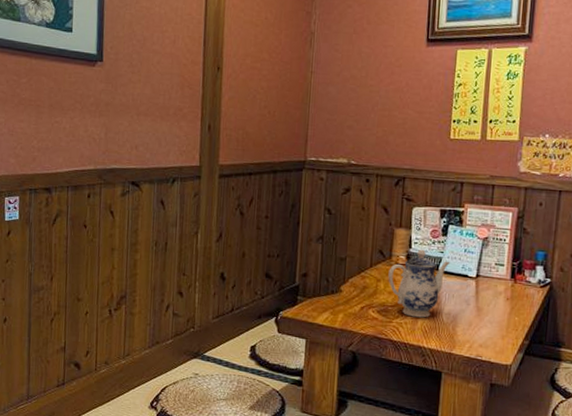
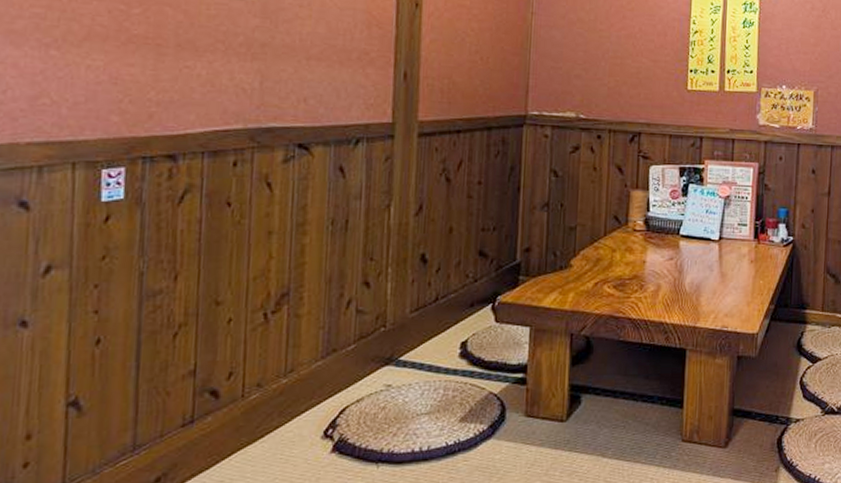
teapot: present [388,249,450,318] -> none [624,212,692,290]

